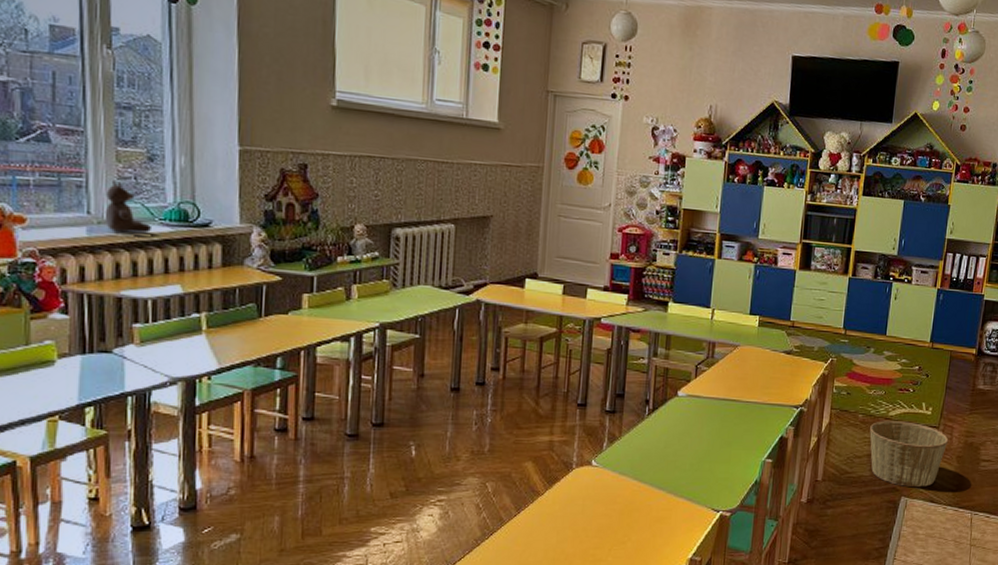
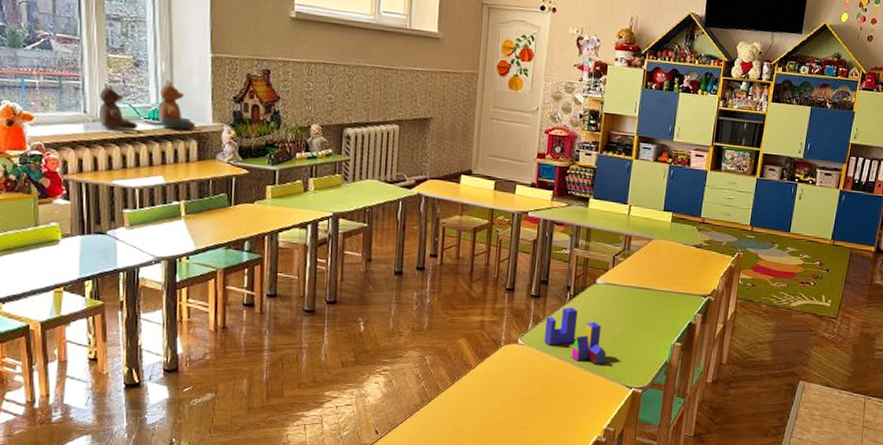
stuffed toy: none [176,176,220,233] -> present [158,80,195,131]
toy blocks: none [621,423,690,487] -> present [544,307,607,365]
basket: present [870,421,949,488] -> none [772,311,846,373]

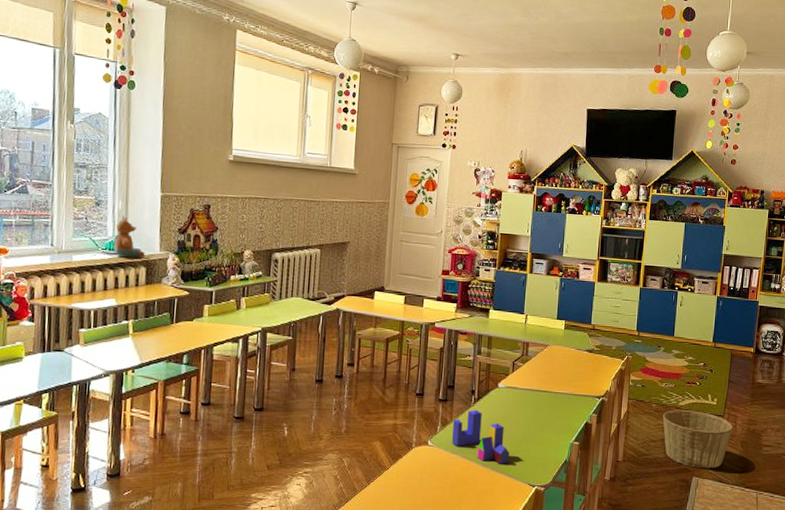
stuffed animal: present [99,83,137,131] -> none [64,220,96,260]
basket: none [772,311,846,373] -> present [663,410,733,469]

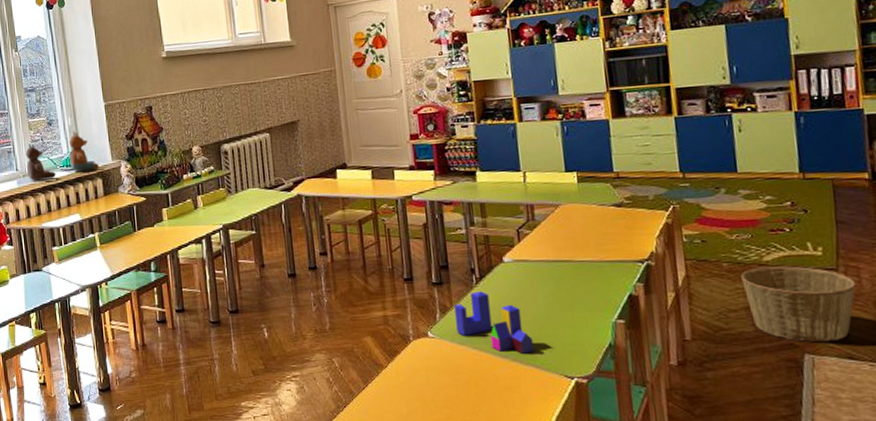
stuffed animal: none [64,220,96,260] -> present [26,143,56,181]

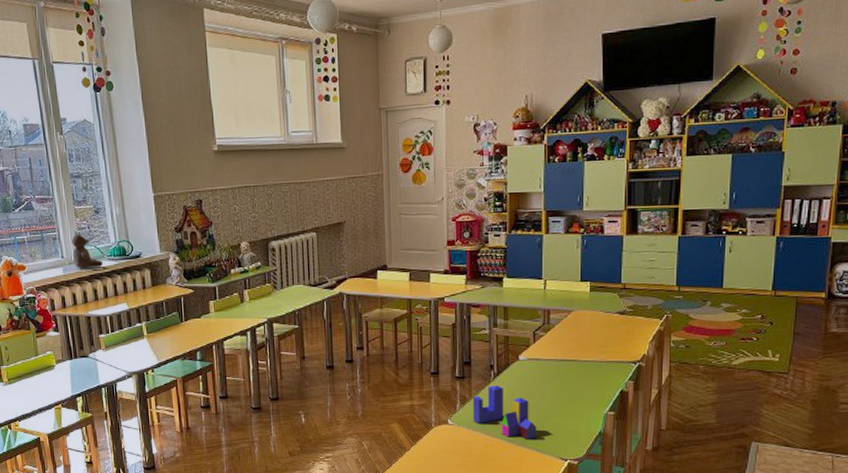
stuffed toy: present [69,131,99,172] -> none [117,221,147,262]
basket: present [741,266,857,343] -> none [713,369,801,433]

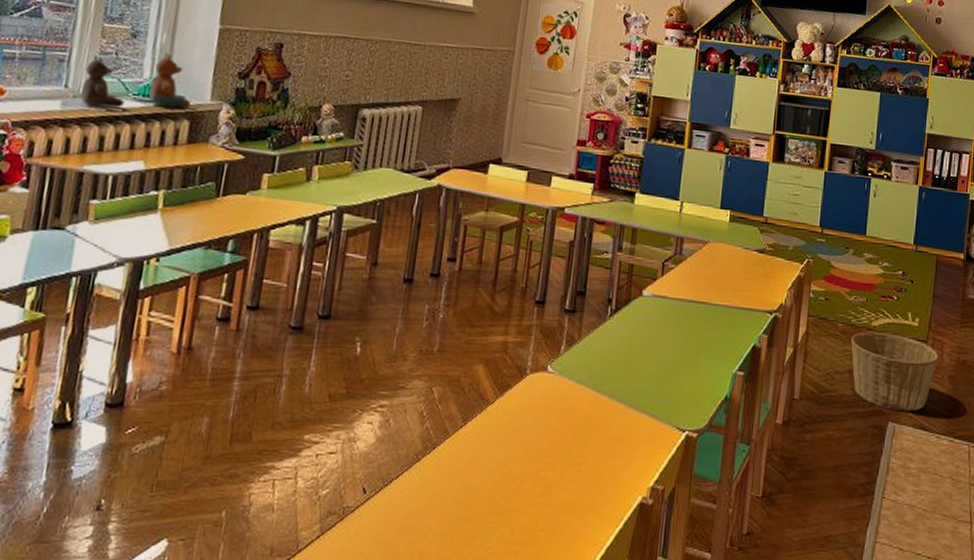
stuffed toy: none [117,221,147,262] -> present [148,52,191,109]
toy blocks: present [473,385,537,439] -> none [579,325,654,400]
basket: none [713,369,801,433] -> present [851,331,939,412]

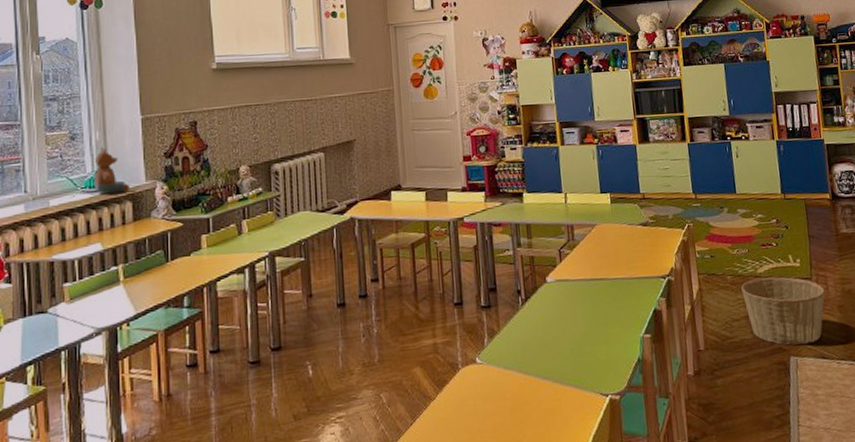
stuffed animal: present [80,54,124,108] -> none [39,160,75,205]

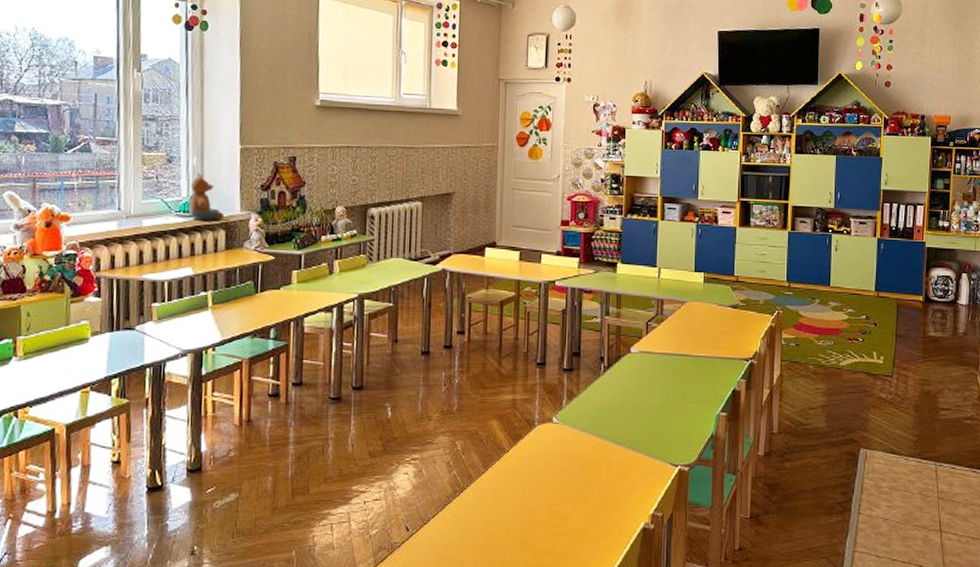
basket: present [741,276,825,346] -> none [822,371,904,439]

